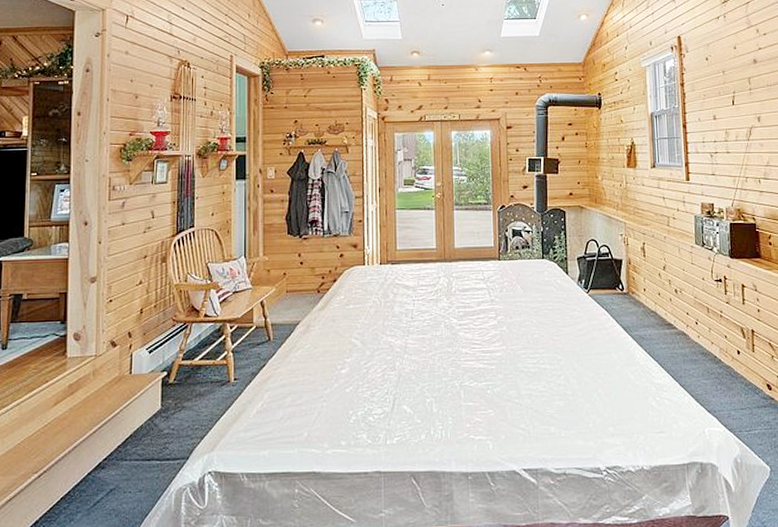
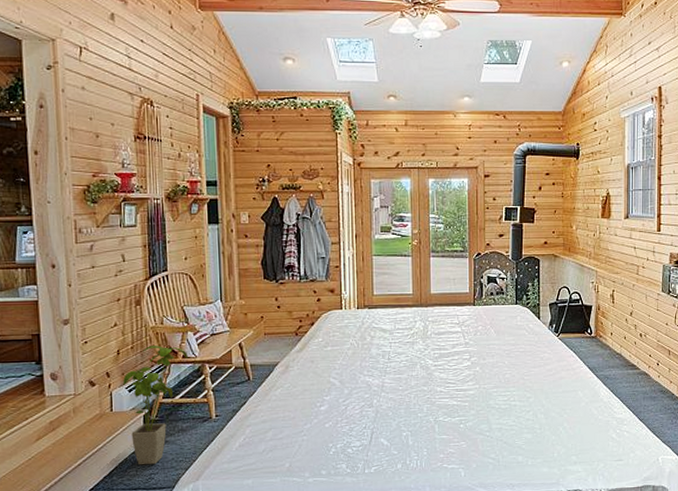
house plant: none [144,304,209,433] -> present [123,345,188,465]

